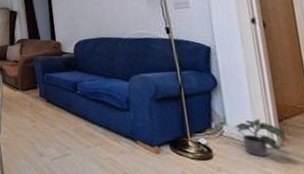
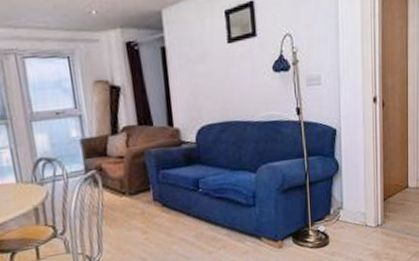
potted plant: present [234,119,286,157] -> none [349,200,387,236]

